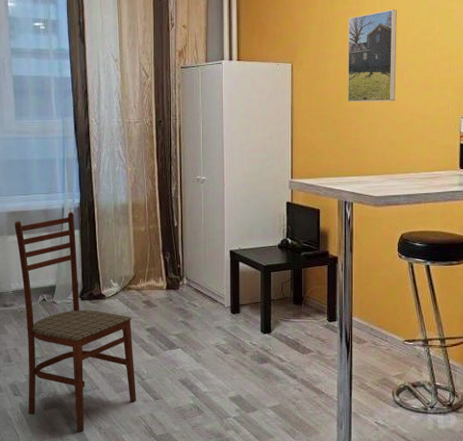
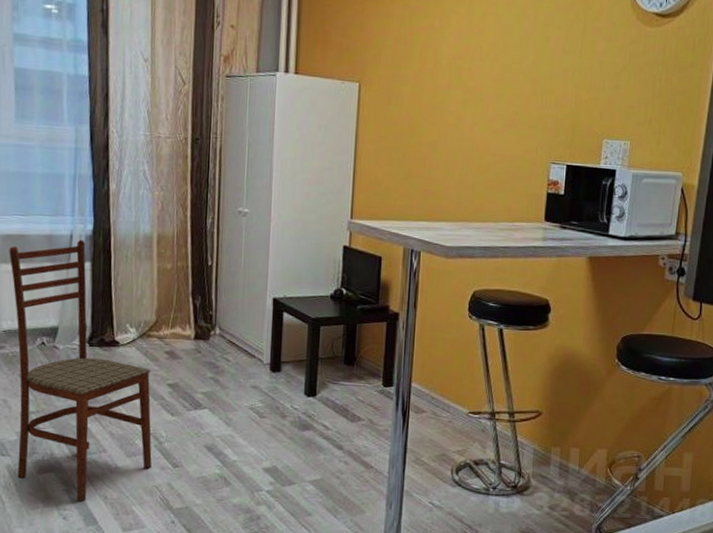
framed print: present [347,10,397,103] -> none [421,30,486,138]

